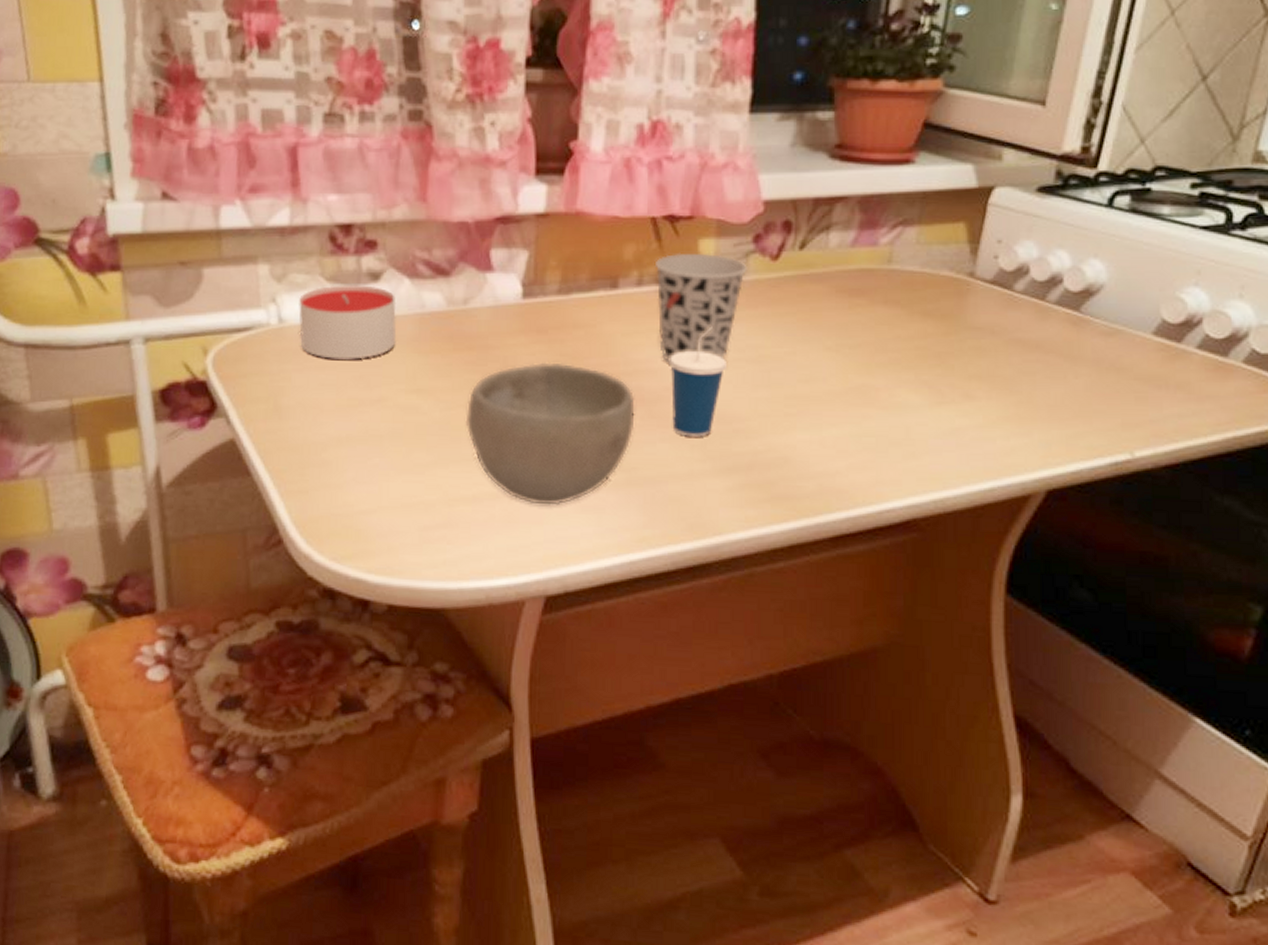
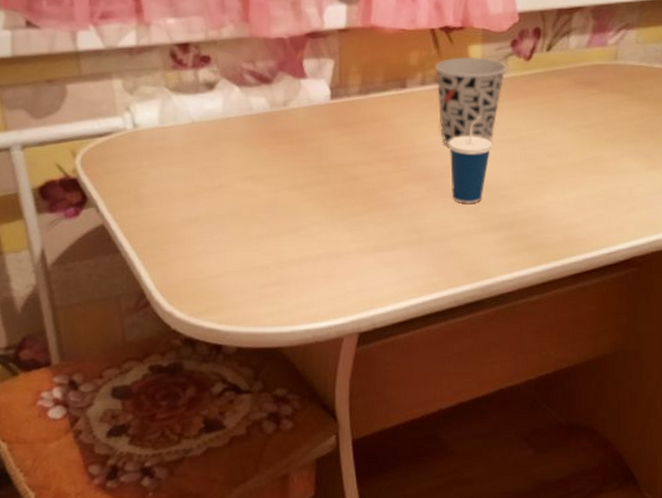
candle: present [299,285,397,360] -> none [149,93,231,156]
bowl: present [465,362,635,506] -> none [290,150,423,263]

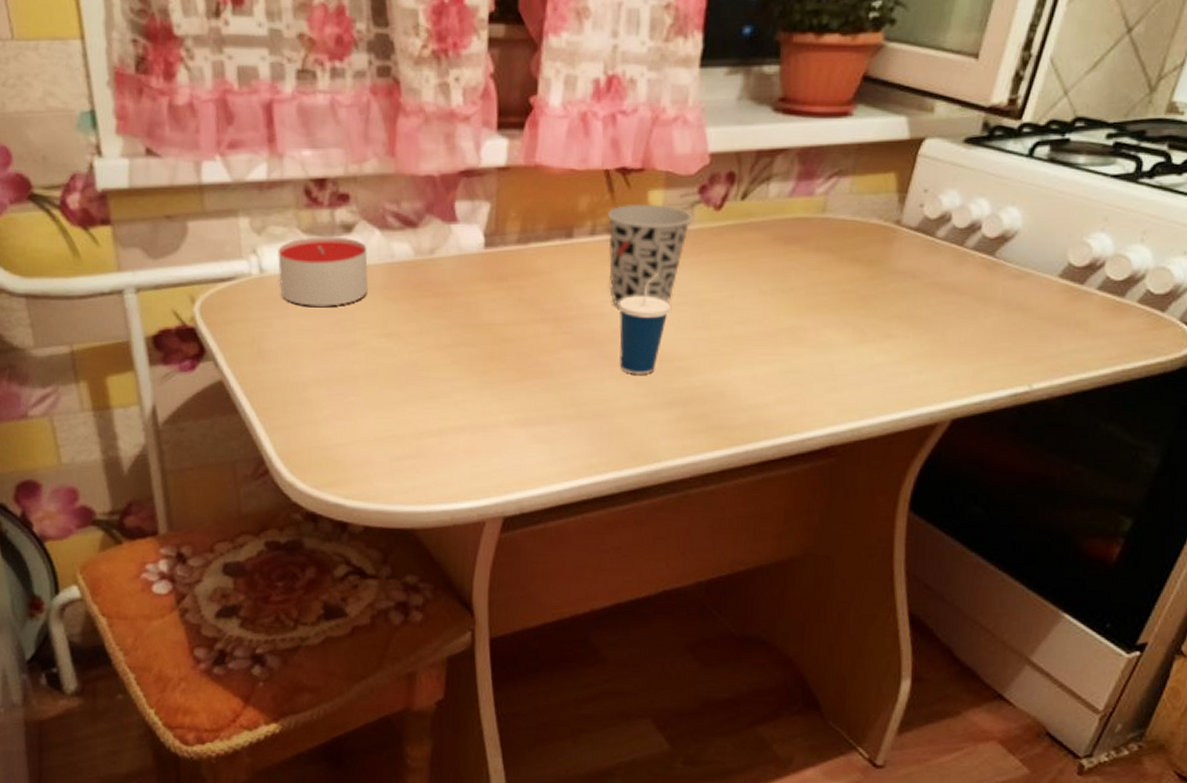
candle: none [149,93,231,156] -> present [278,236,369,306]

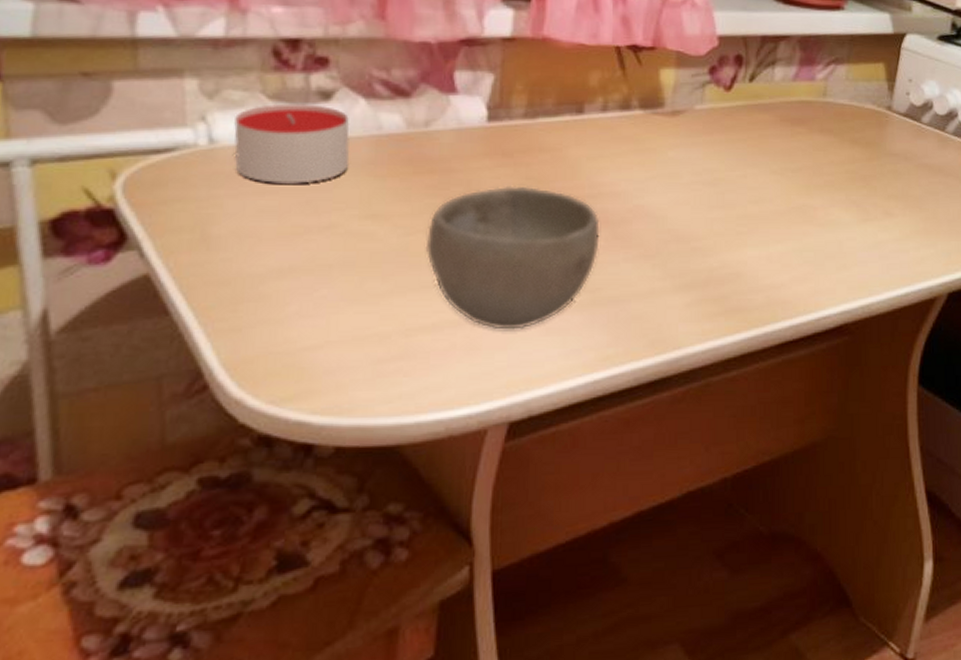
bowl: none [432,307,587,437] -> present [425,185,600,330]
cup: present [608,203,693,306] -> none [620,81,704,185]
cup: present [617,273,670,375] -> none [632,151,685,256]

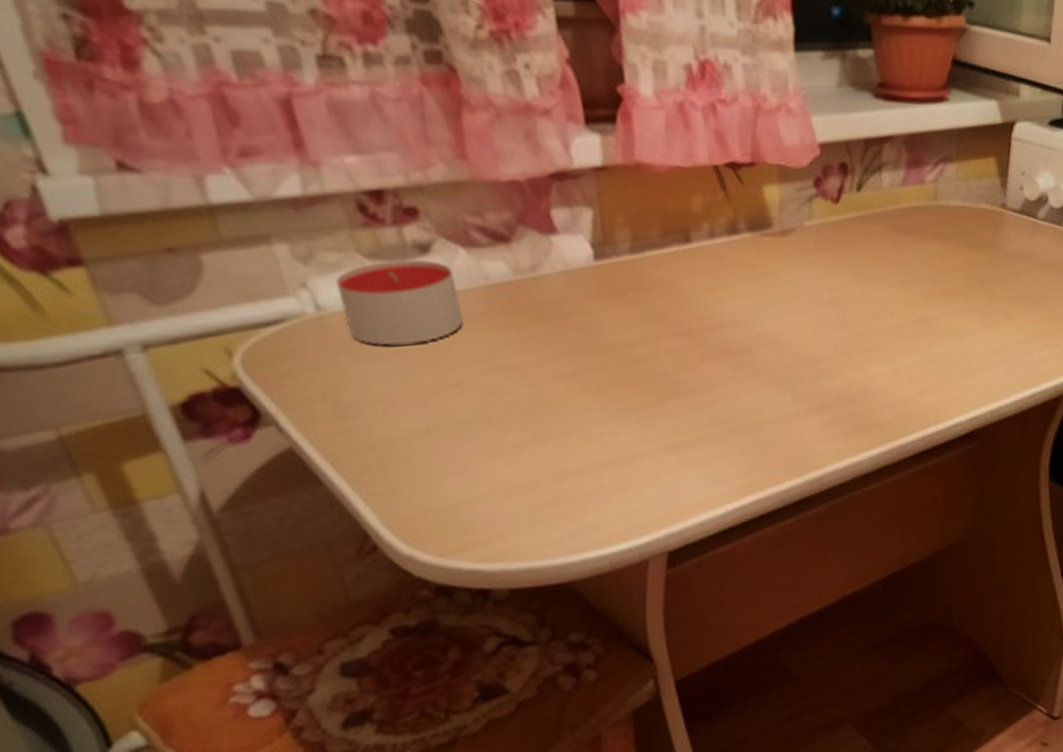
bowl: present [425,185,600,330] -> none [555,323,728,468]

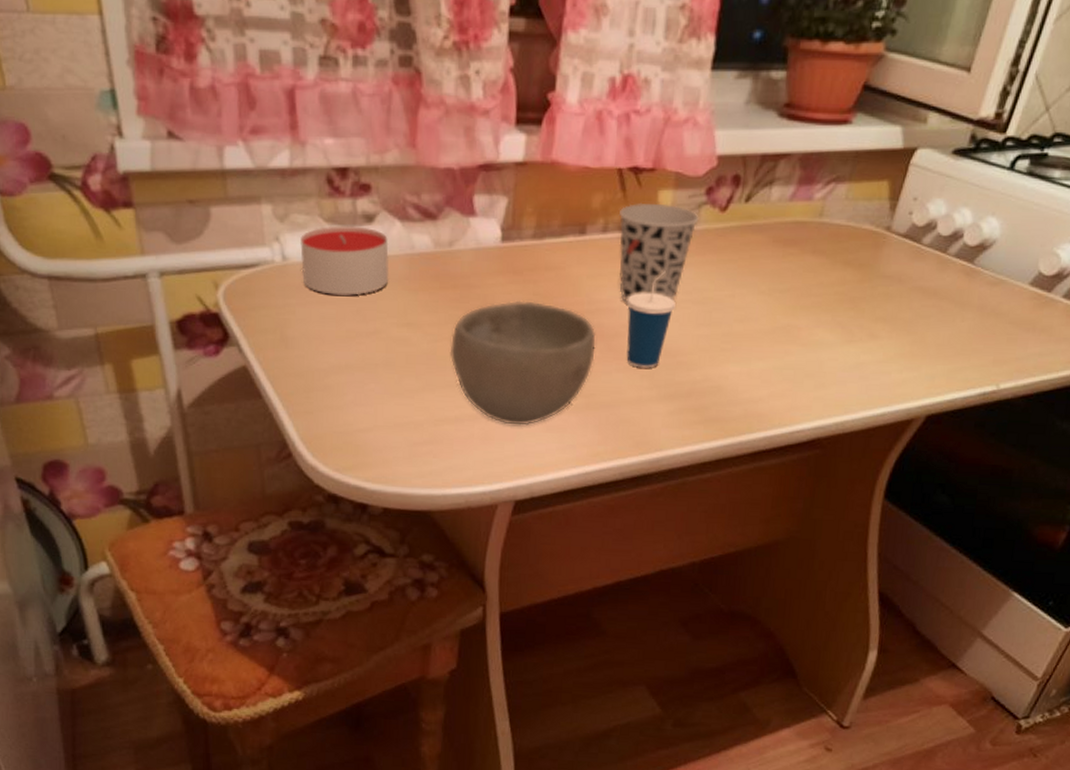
bowl: none [555,323,728,468] -> present [449,300,596,426]
cup: none [724,201,812,312] -> present [619,202,699,302]
cup: none [750,273,805,382] -> present [626,270,676,368]

